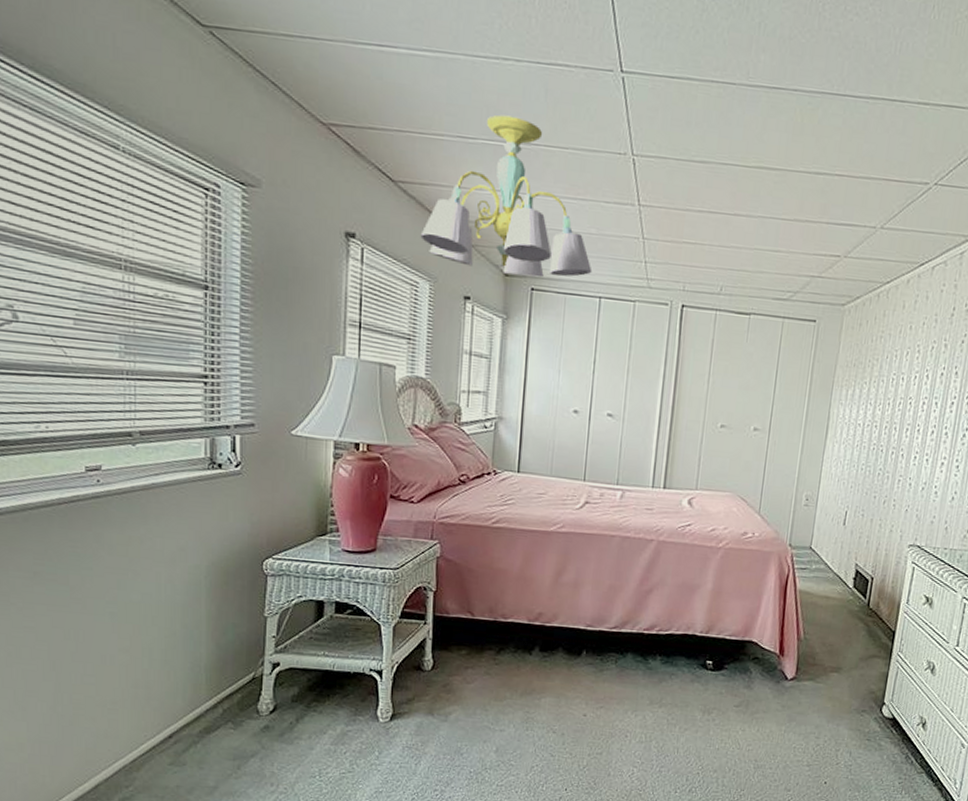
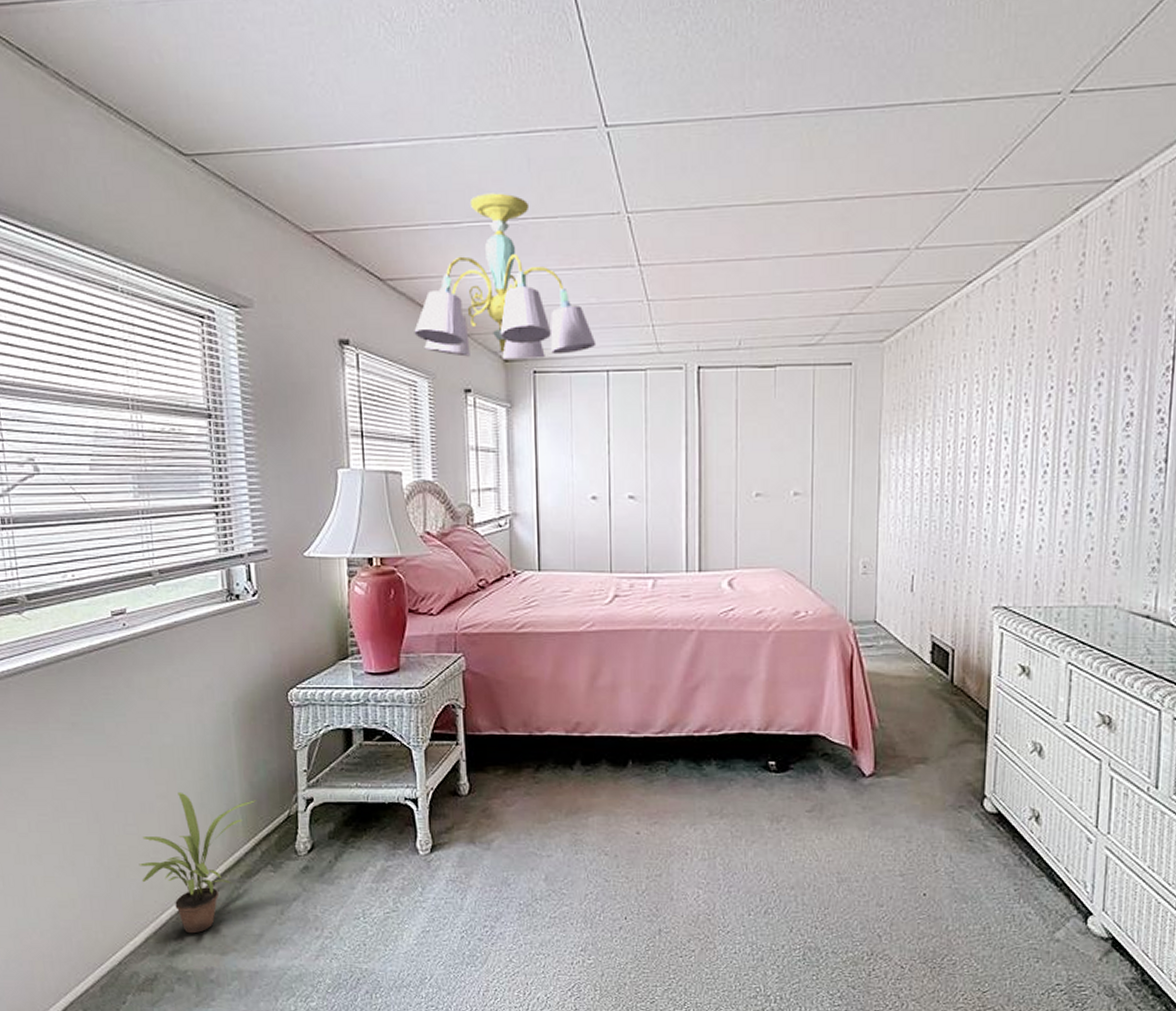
potted plant: none [94,647,223,783] -> present [139,791,257,934]

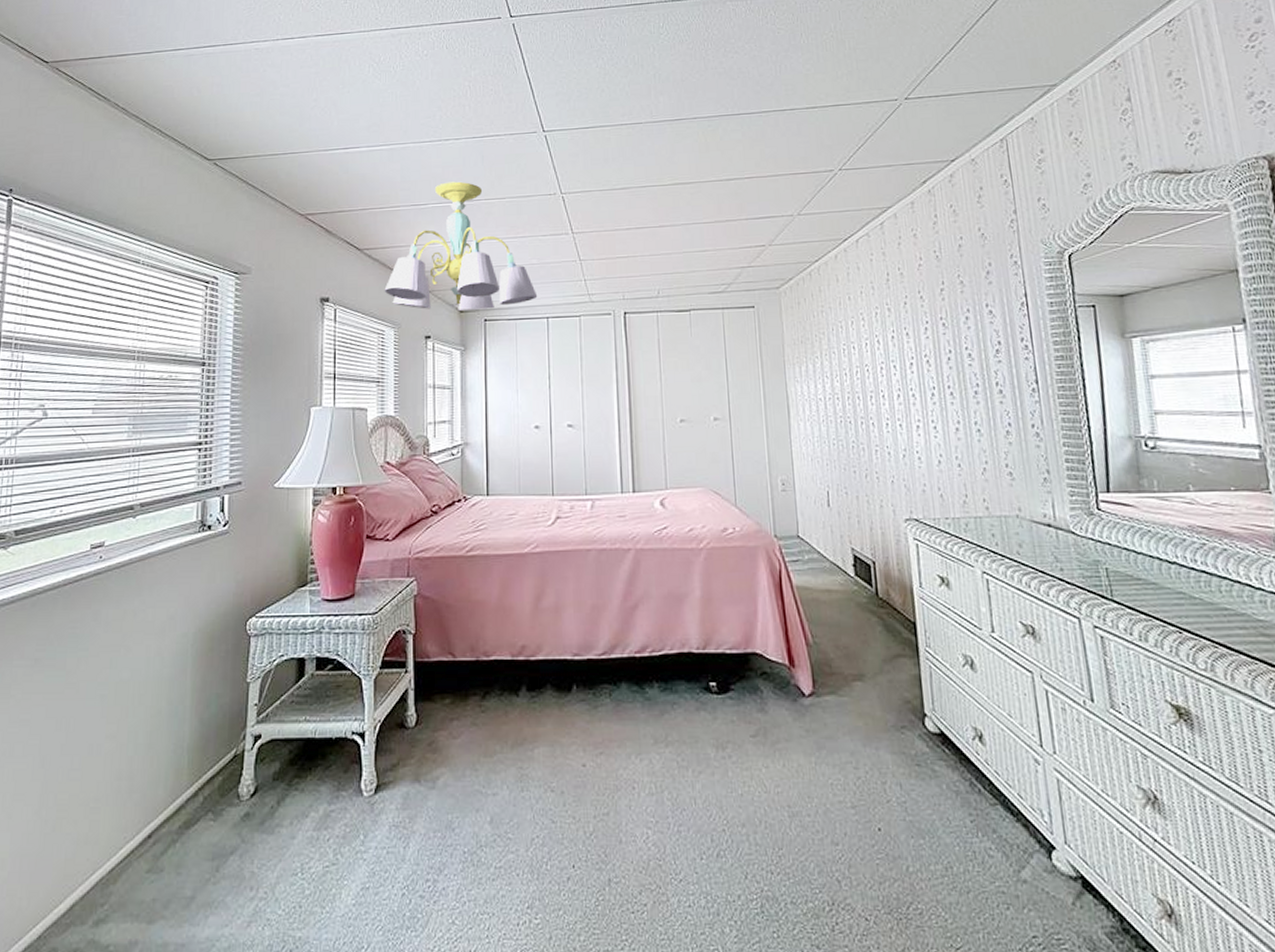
potted plant: present [139,791,257,934] -> none [77,731,205,898]

